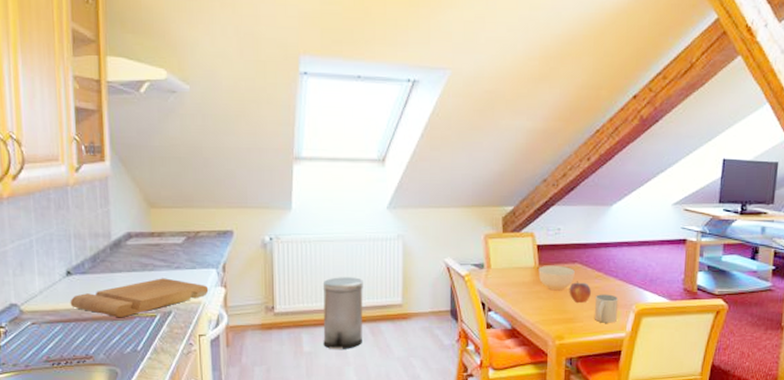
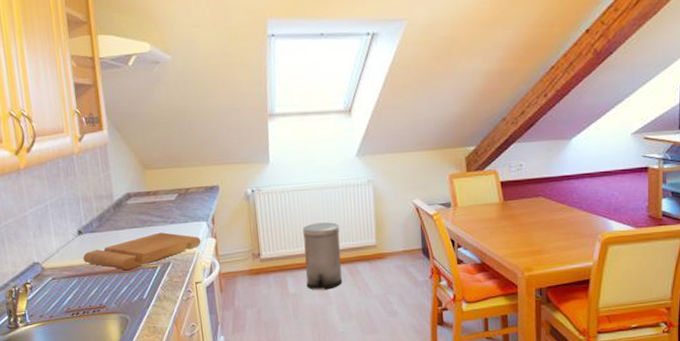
bowl: present [538,265,575,291] -> none [503,200,539,225]
fruit: present [569,281,592,304] -> none [534,214,557,236]
mug: present [594,294,619,323] -> none [560,225,584,253]

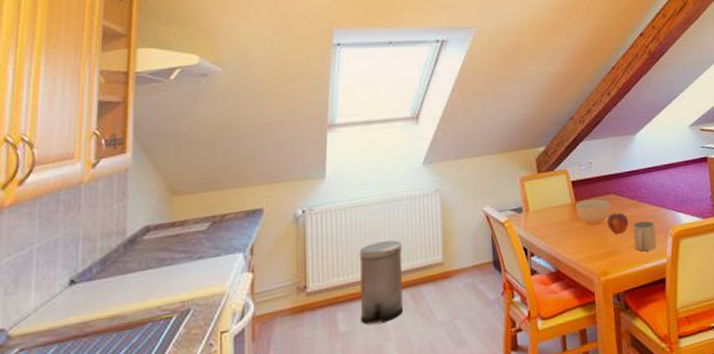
cutting board: present [83,232,201,271] -> none [70,271,234,327]
bowl: none [503,200,539,225] -> present [575,198,611,226]
fruit: none [534,214,557,236] -> present [607,212,629,235]
mug: none [560,225,584,253] -> present [633,221,657,252]

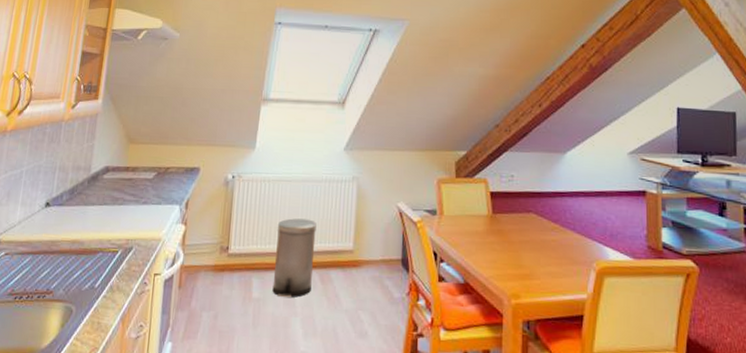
bowl: present [575,198,611,226] -> none [492,214,530,243]
fruit: present [607,212,629,235] -> none [524,232,549,258]
mug: present [633,221,657,252] -> none [551,248,578,282]

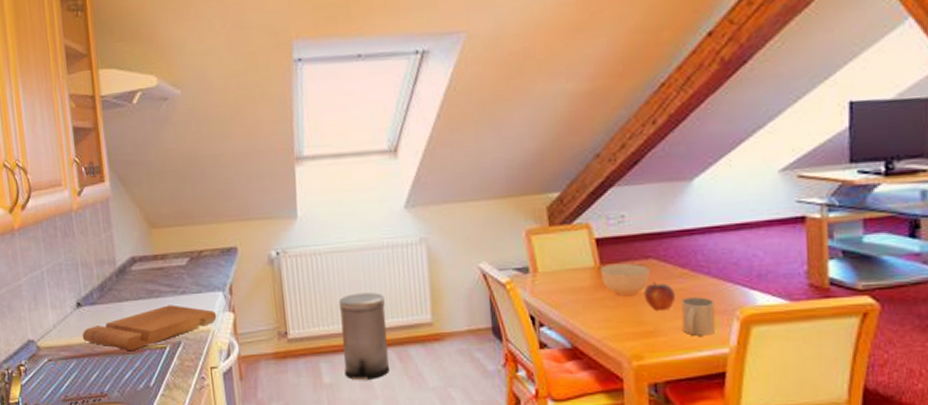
cutting board: none [43,212,170,252] -> present [82,305,217,351]
bowl: none [492,214,530,243] -> present [600,263,650,297]
fruit: none [524,232,549,258] -> present [643,282,676,312]
mug: none [551,248,578,282] -> present [681,297,716,336]

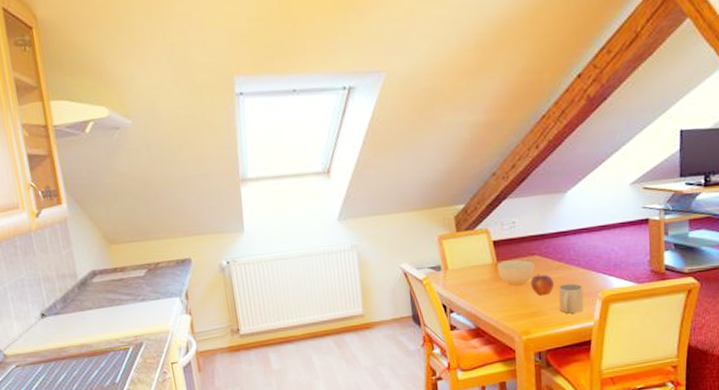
cutting board: present [82,305,217,351] -> none [47,311,175,354]
pedal bin: present [338,293,389,381] -> none [283,292,329,366]

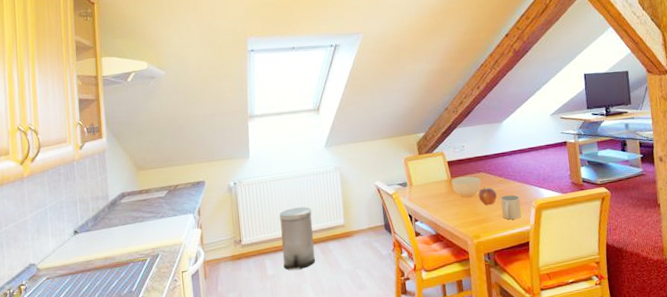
pedal bin: none [283,292,329,366] -> present [279,206,315,271]

